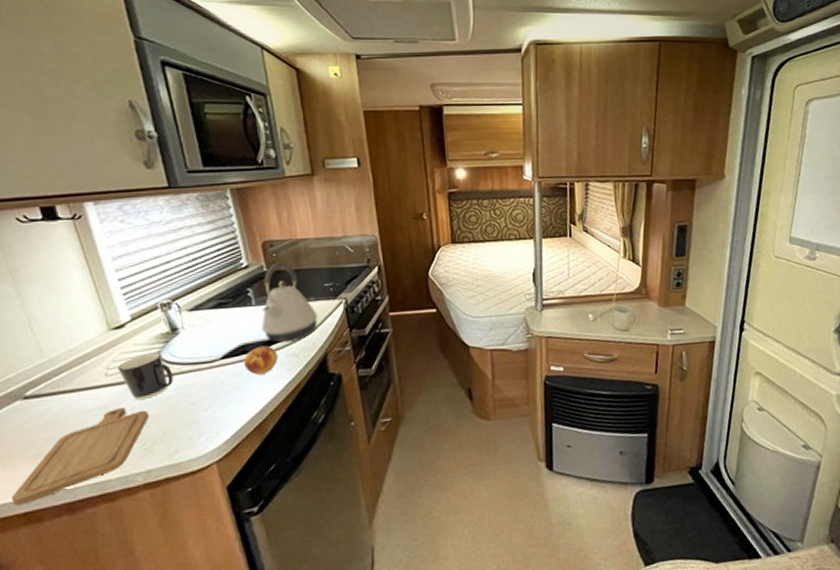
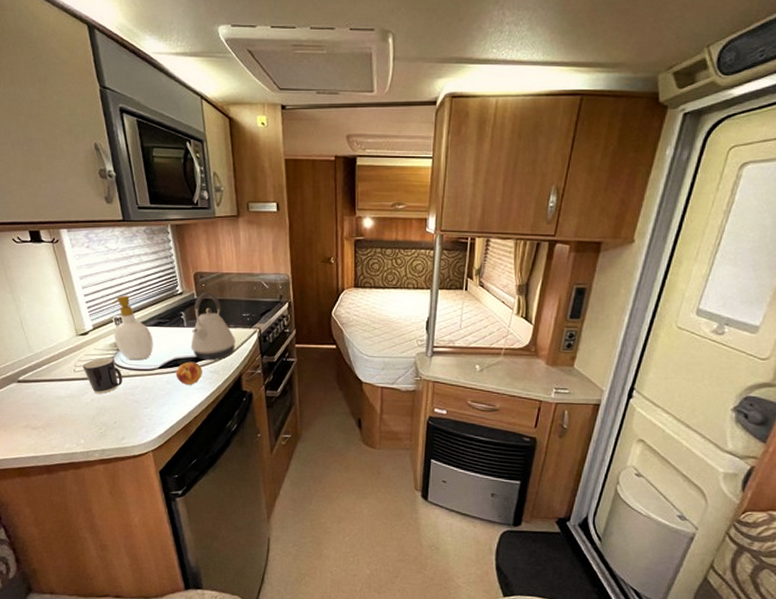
chopping board: present [11,407,148,505] -> none [9,397,104,461]
soap bottle: none [157,275,213,353] -> present [112,295,153,361]
mug: present [612,304,637,331] -> none [498,359,523,384]

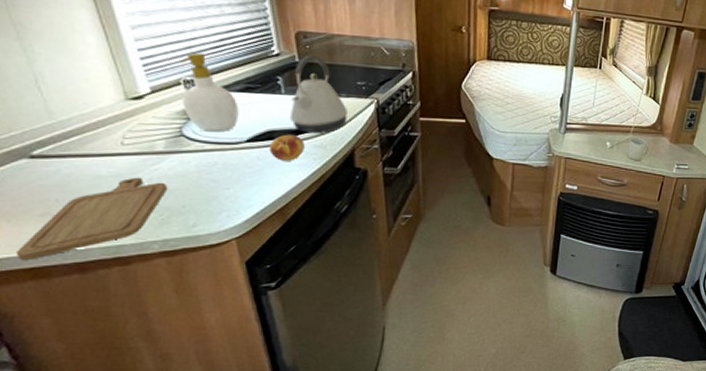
chopping board: none [9,397,104,461] -> present [15,177,167,260]
mug: present [83,357,122,394] -> none [135,127,195,172]
mug: none [498,359,523,384] -> present [626,137,650,160]

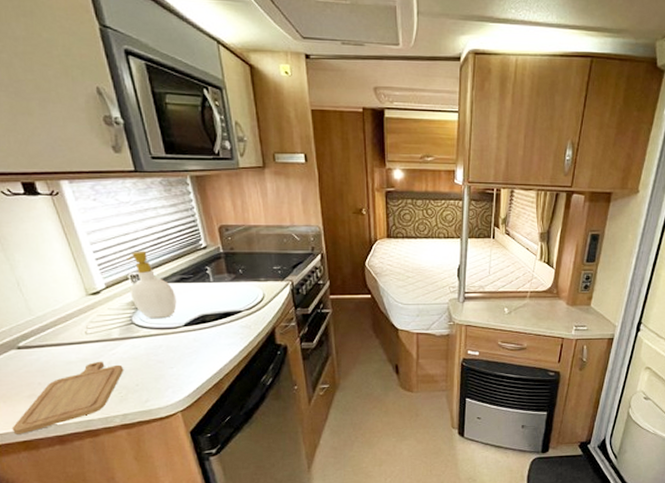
fruit: present [269,134,305,161] -> none [203,317,232,341]
kettle: present [289,55,349,134] -> none [218,245,268,316]
mug: present [626,137,650,160] -> none [524,301,547,324]

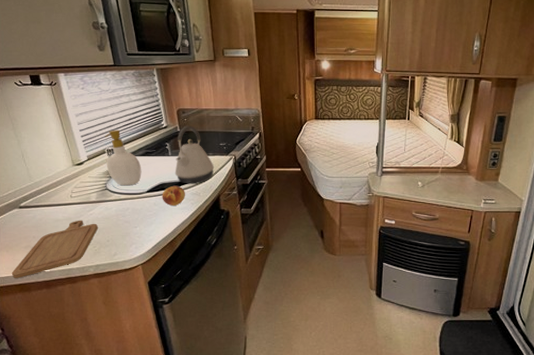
fruit: none [203,317,232,341] -> present [162,185,185,206]
kettle: none [218,245,268,316] -> present [174,125,215,184]

